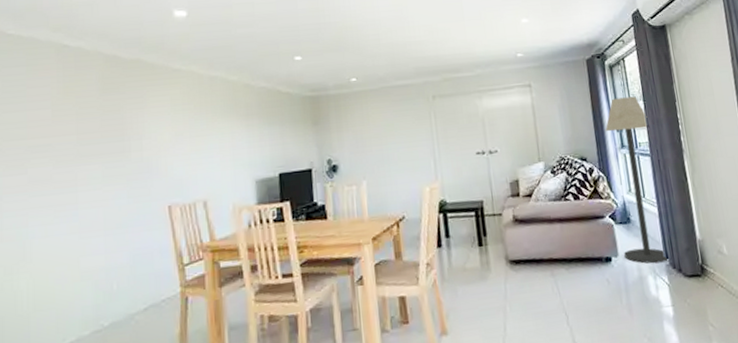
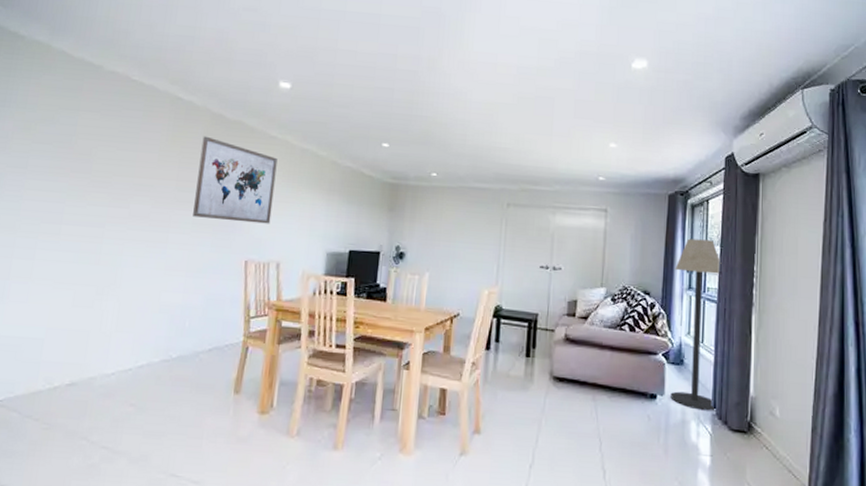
wall art: none [99,81,189,170] -> present [193,136,278,224]

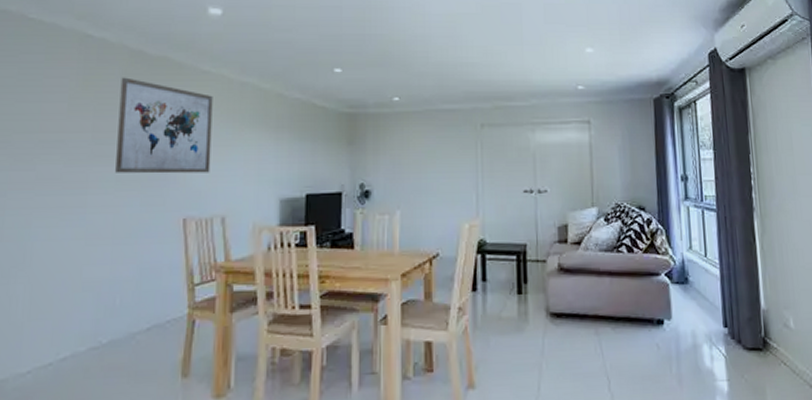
floor lamp: present [670,238,722,412] -> none [668,144,729,332]

